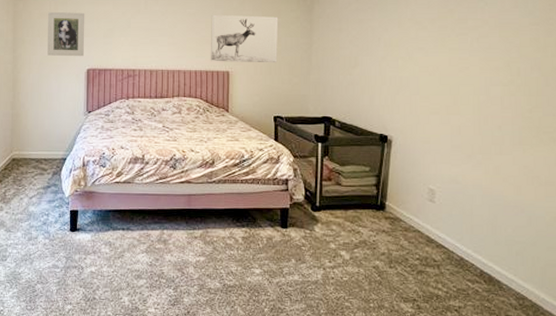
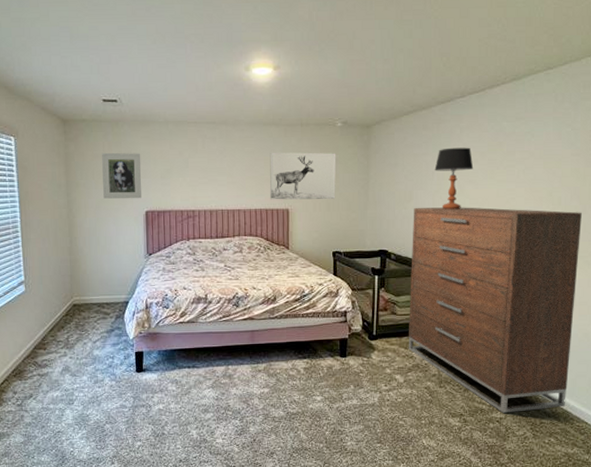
dresser: none [354,75,545,302] -> present [408,207,582,414]
table lamp: none [381,14,423,77] -> present [434,147,474,210]

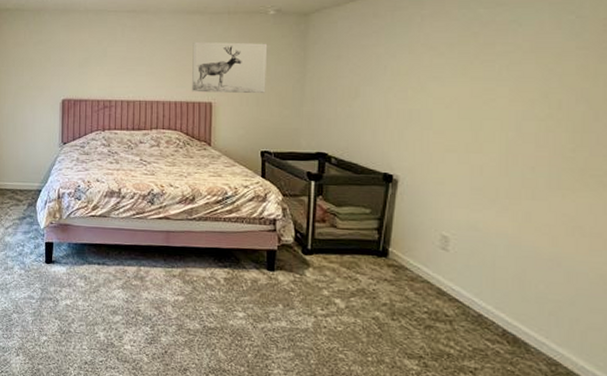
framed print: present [102,152,142,199] -> none [22,40,60,87]
dresser: present [408,207,582,414] -> none [351,107,593,366]
table lamp: present [434,147,474,210] -> none [387,38,439,110]

